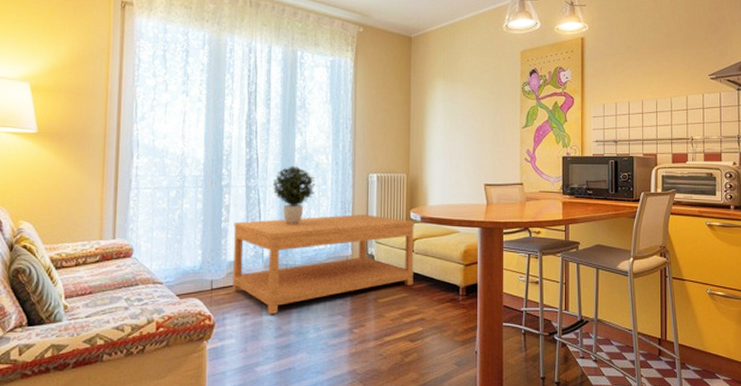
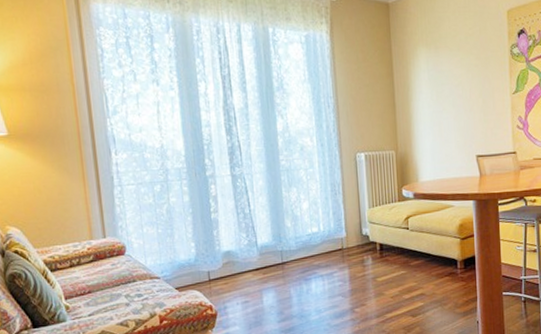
coffee table: present [232,214,414,315] -> none [223,195,411,301]
potted plant: present [272,165,315,225] -> none [258,150,303,212]

